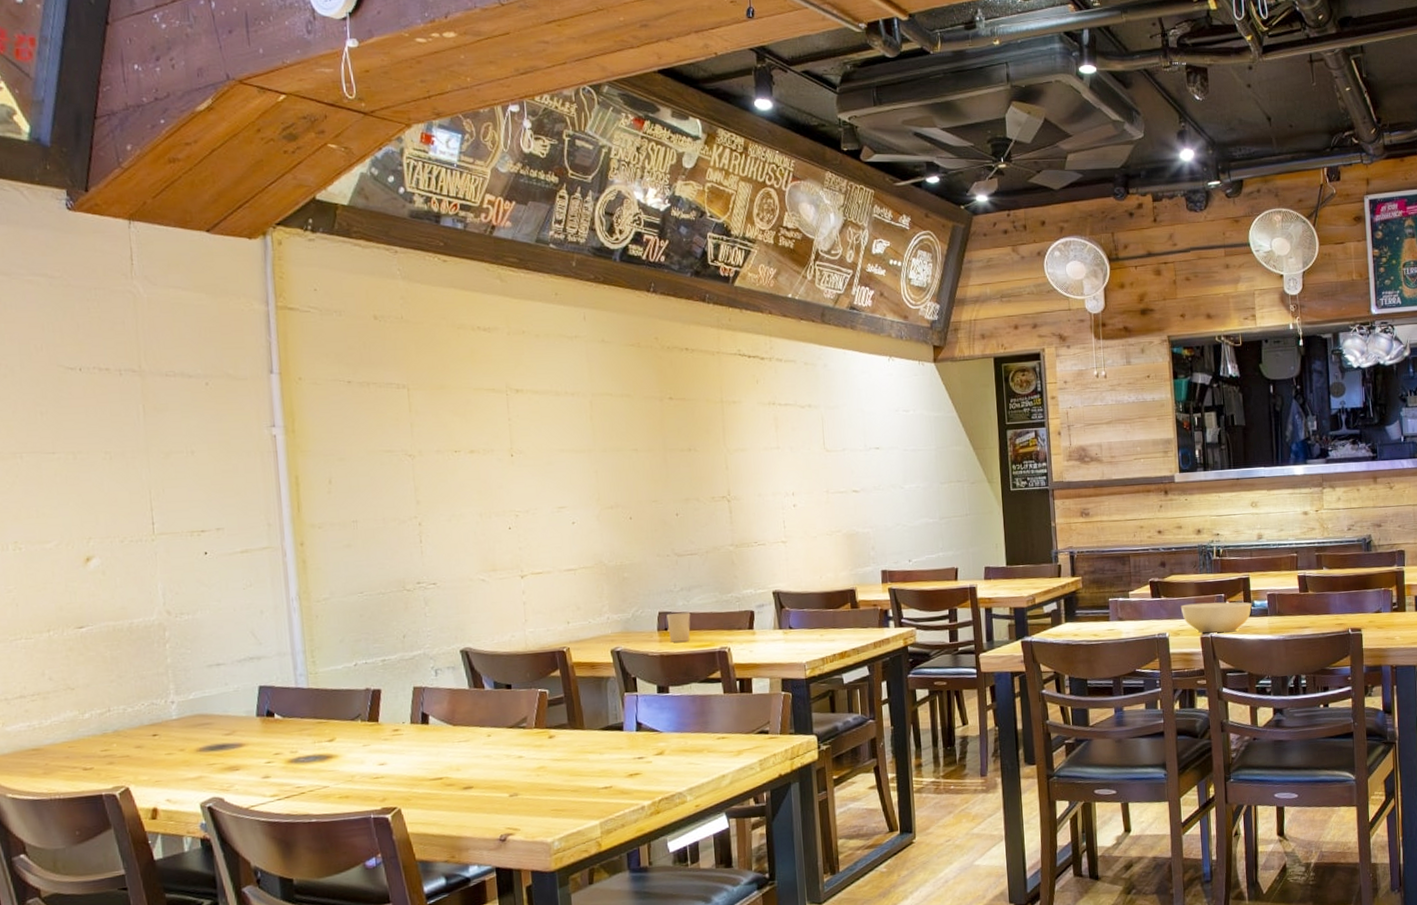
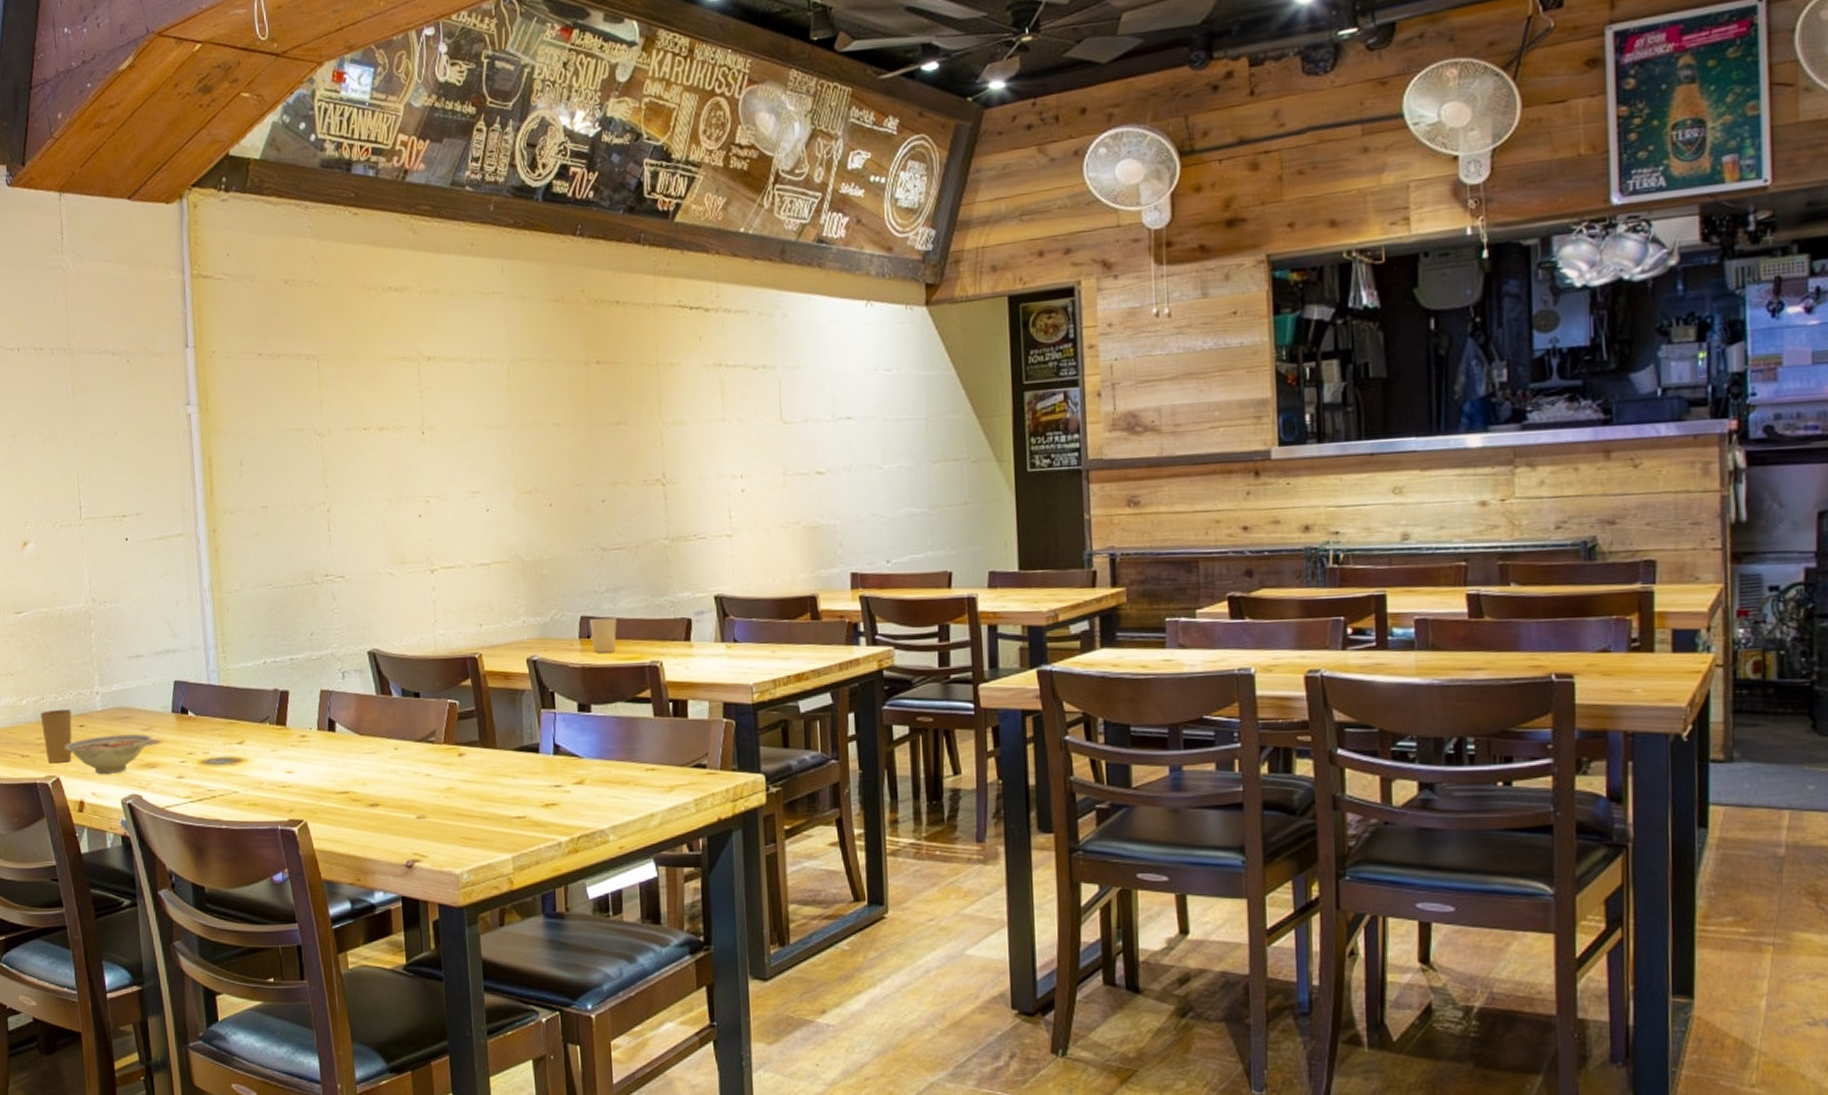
cup: none [105,720,144,774] -> present [40,710,72,763]
soup bowl: none [135,738,235,781] -> present [65,734,153,774]
bowl: present [1180,602,1253,633] -> none [1274,628,1390,672]

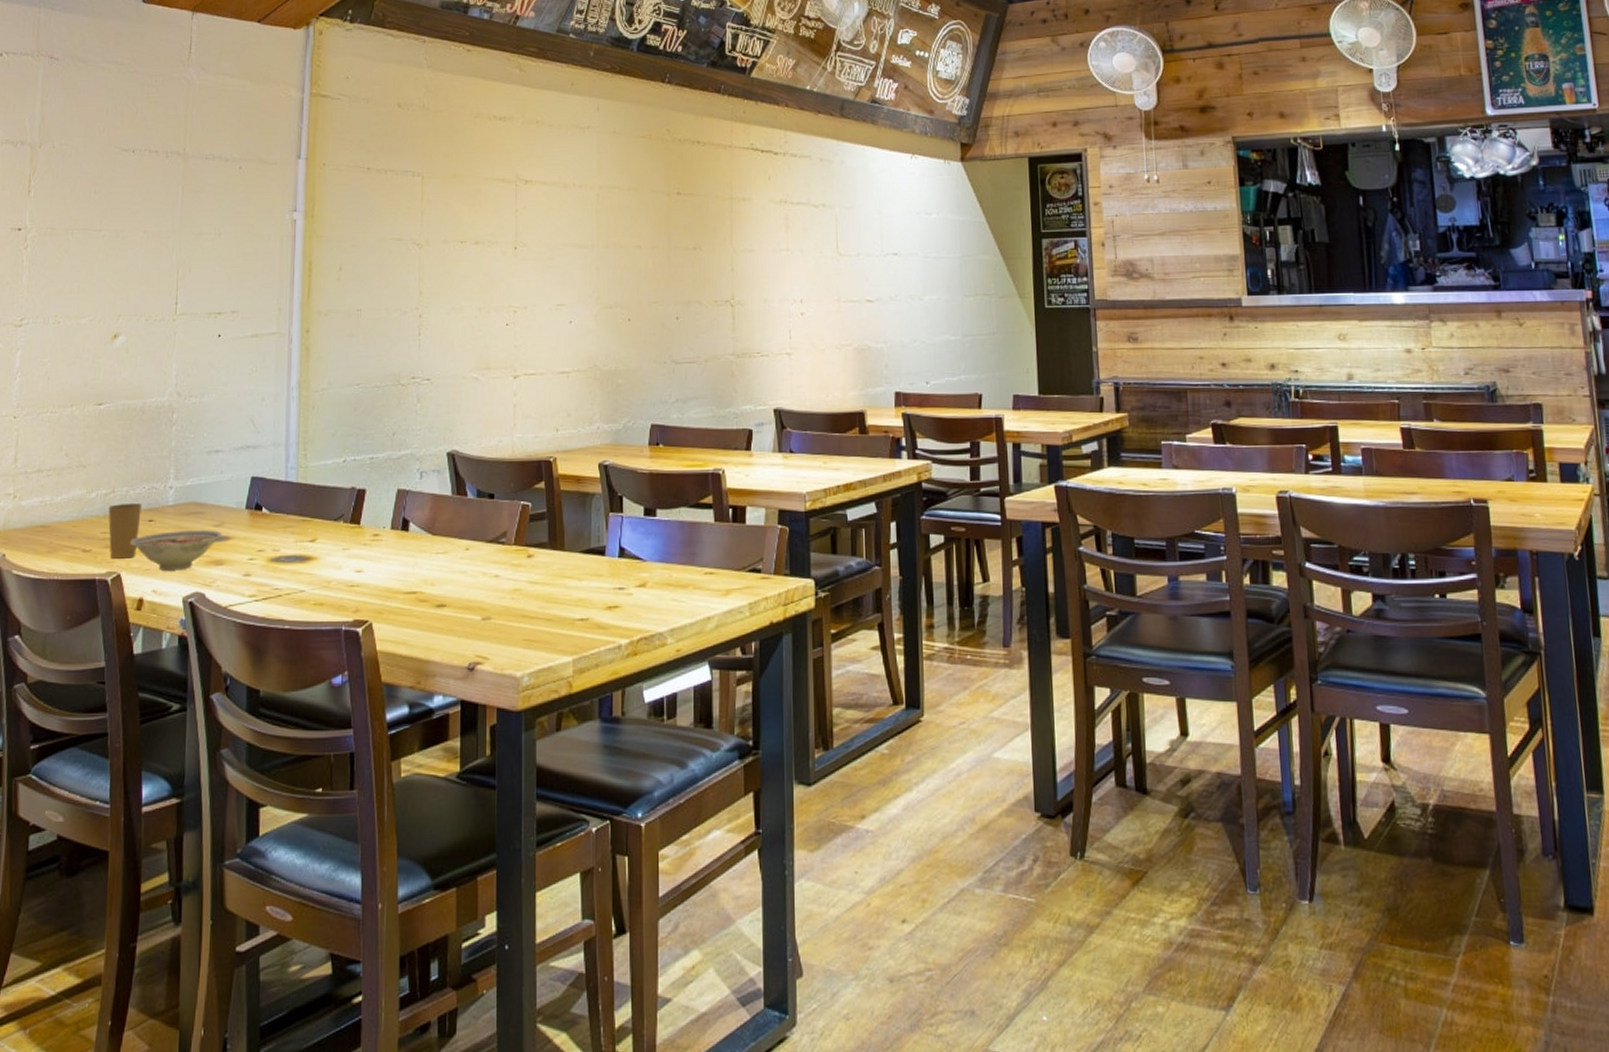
cup: present [589,617,617,653] -> none [659,426,685,459]

